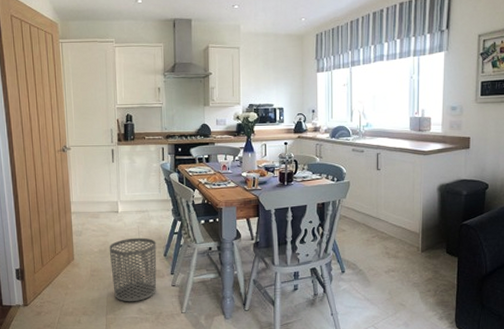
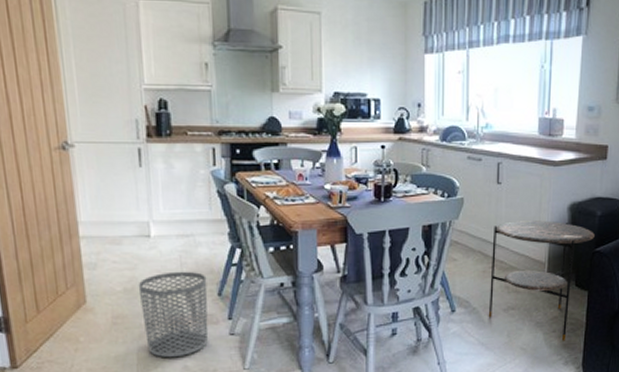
side table: none [372,199,462,299] -> present [488,220,595,341]

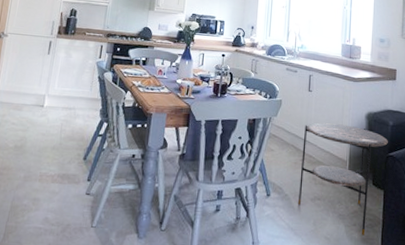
waste bin: present [138,271,209,358] -> none [21,136,78,210]

